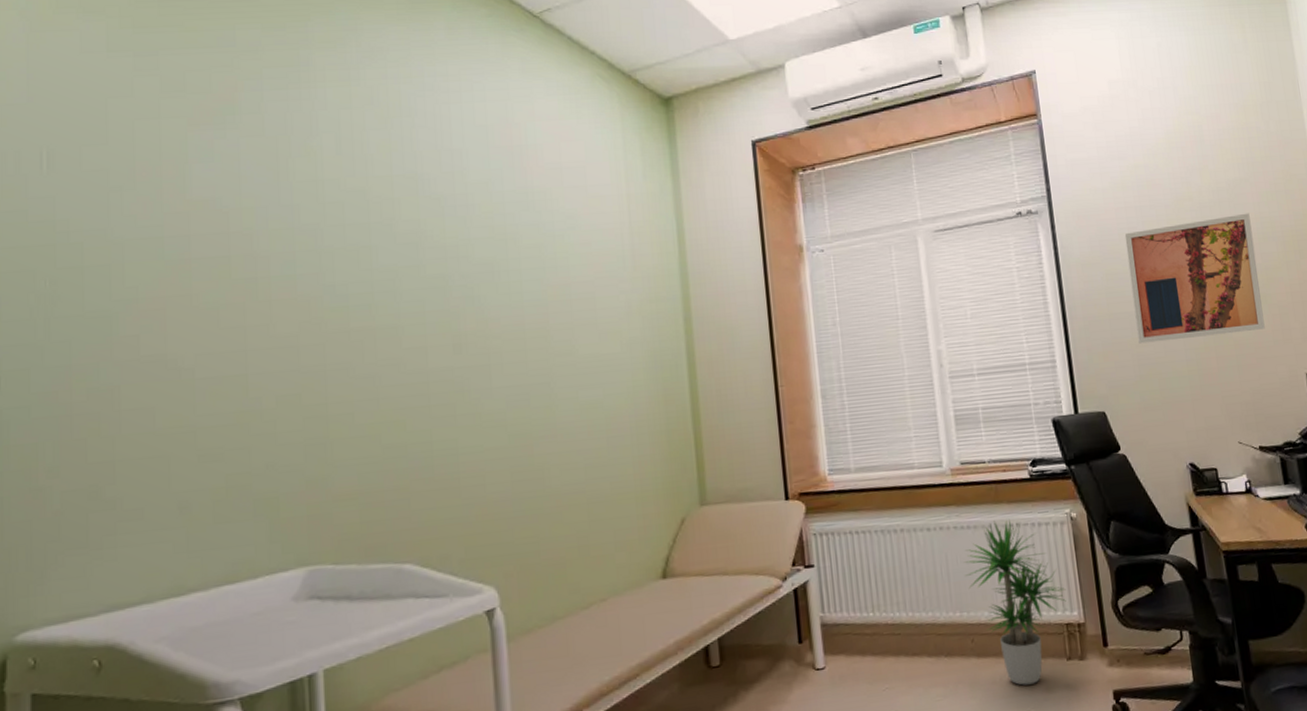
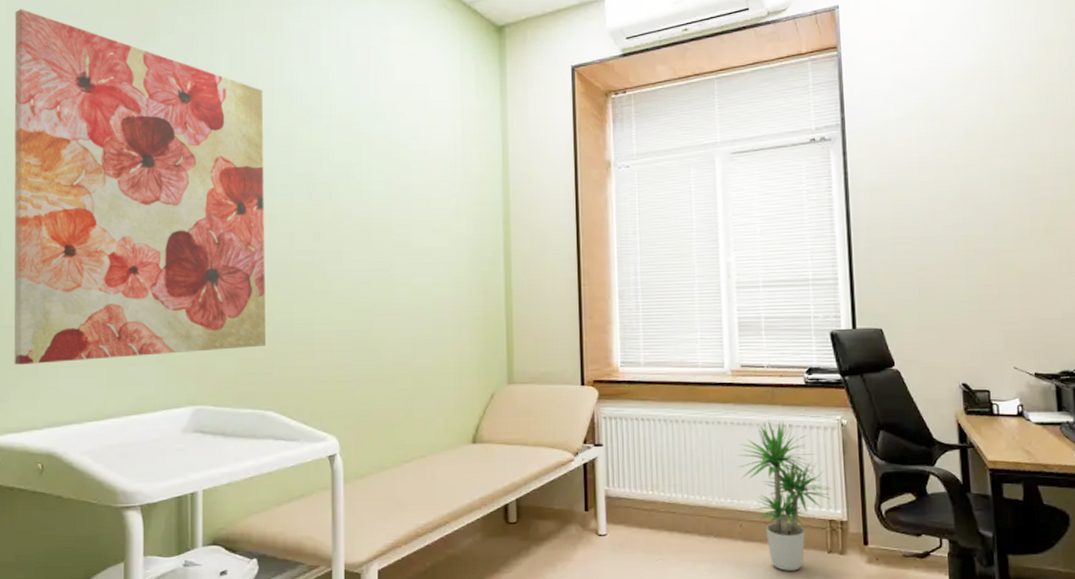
wall art: none [39,85,398,536] -> present [14,9,266,365]
wall art: present [1124,213,1265,344] -> none [914,147,1051,268]

